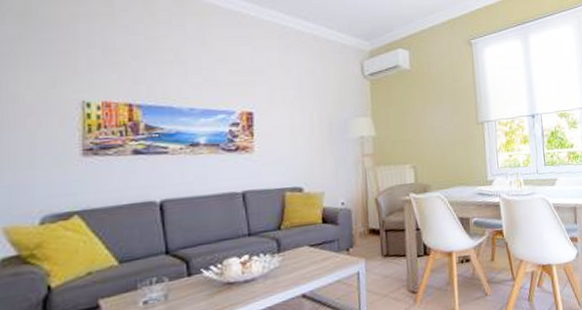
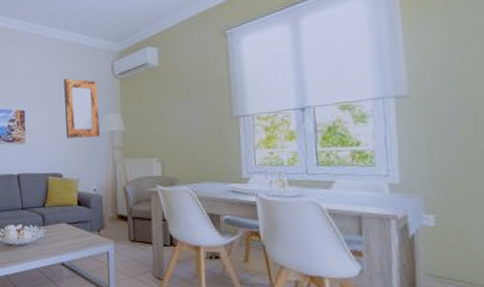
home mirror: none [305,76,349,146] -> present [64,78,100,138]

